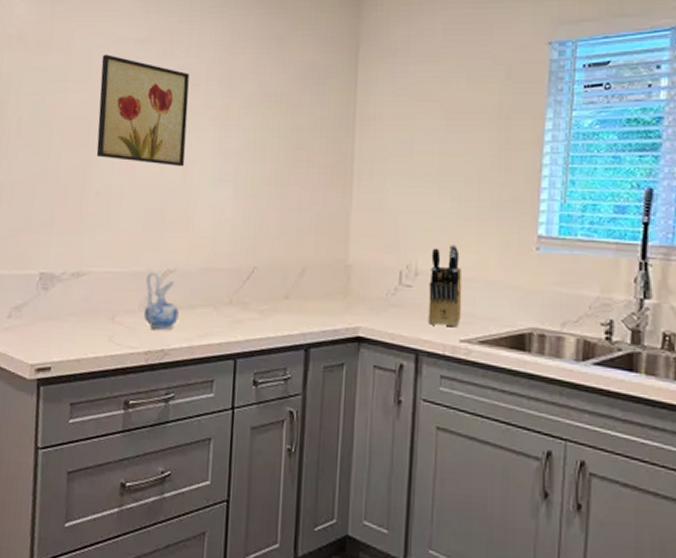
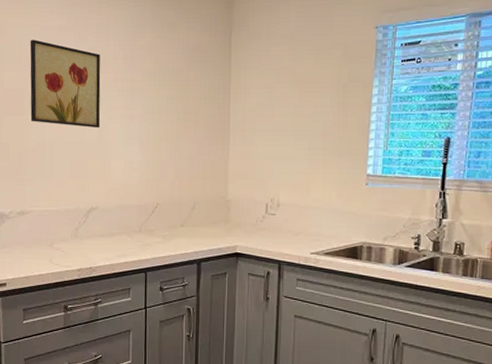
ceramic pitcher: present [143,271,179,330] -> none [75,209,102,252]
knife block: present [428,245,463,328] -> none [287,183,312,244]

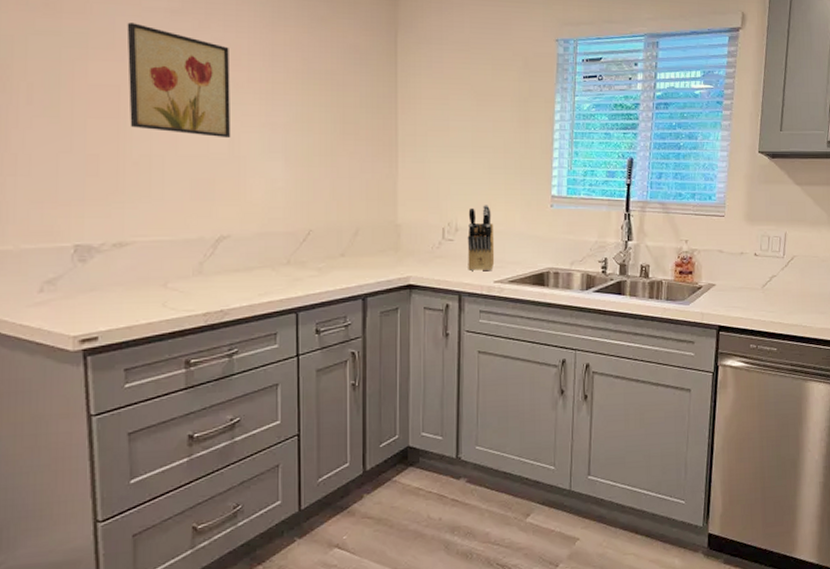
knife block: none [287,183,312,244] -> present [467,205,495,271]

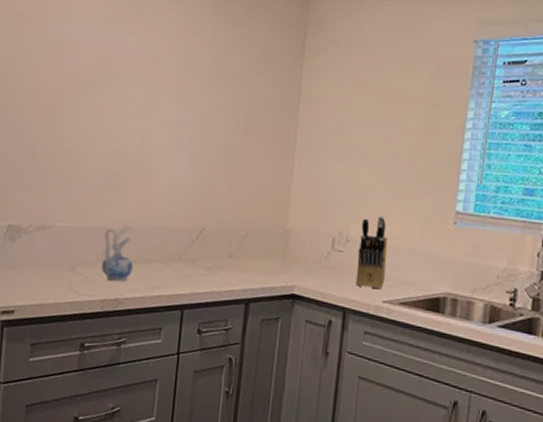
wall art: present [127,22,231,139] -> none [63,29,152,135]
ceramic pitcher: none [198,238,236,292] -> present [101,228,134,281]

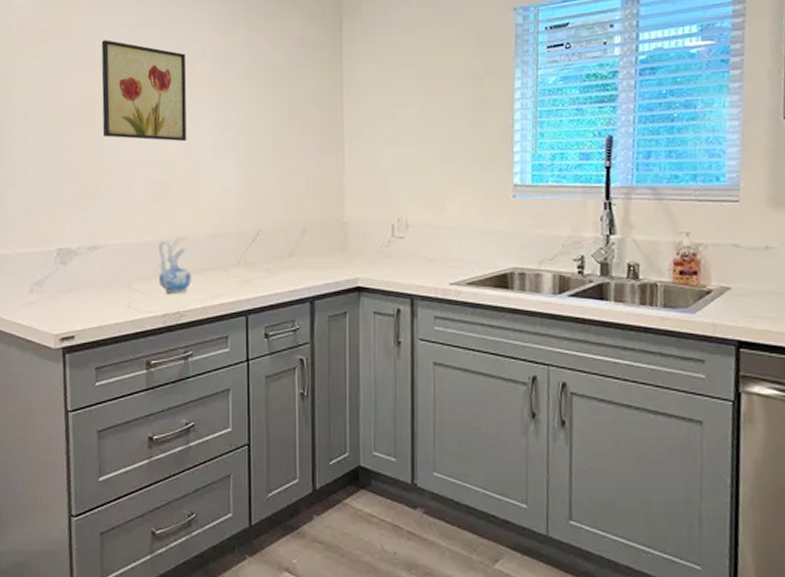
wall art: none [63,29,152,135] -> present [101,40,187,142]
knife block: present [355,216,388,290] -> none [419,198,450,272]

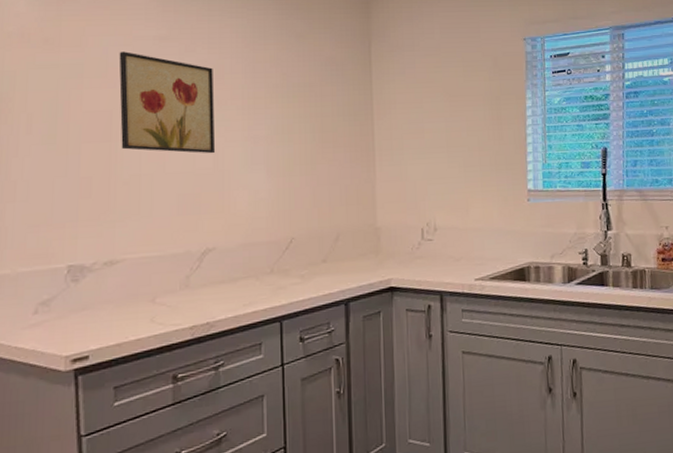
ceramic pitcher: present [158,240,191,293] -> none [185,252,222,305]

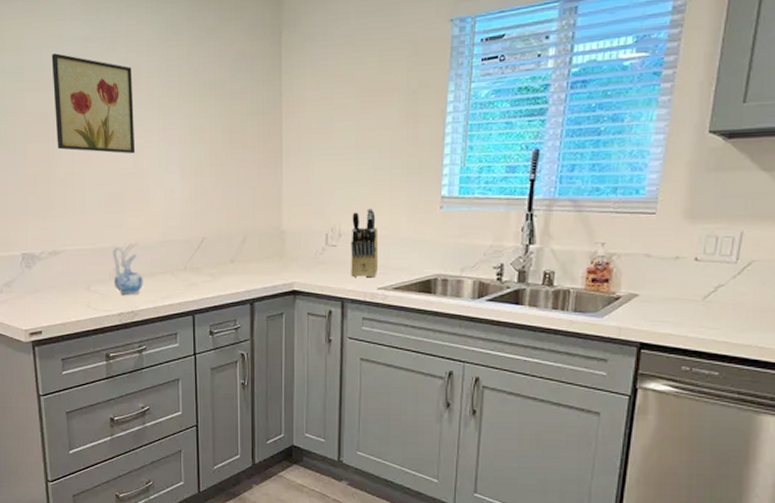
ceramic pitcher: none [185,252,222,305] -> present [113,247,143,295]
knife block: none [446,203,475,270] -> present [351,208,379,278]

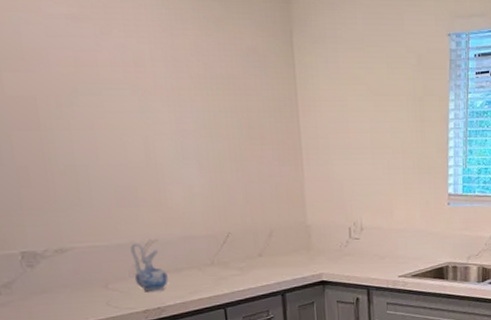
wall art: present [51,53,136,154] -> none [31,31,146,147]
knife block: present [351,208,379,278] -> none [371,204,398,267]

